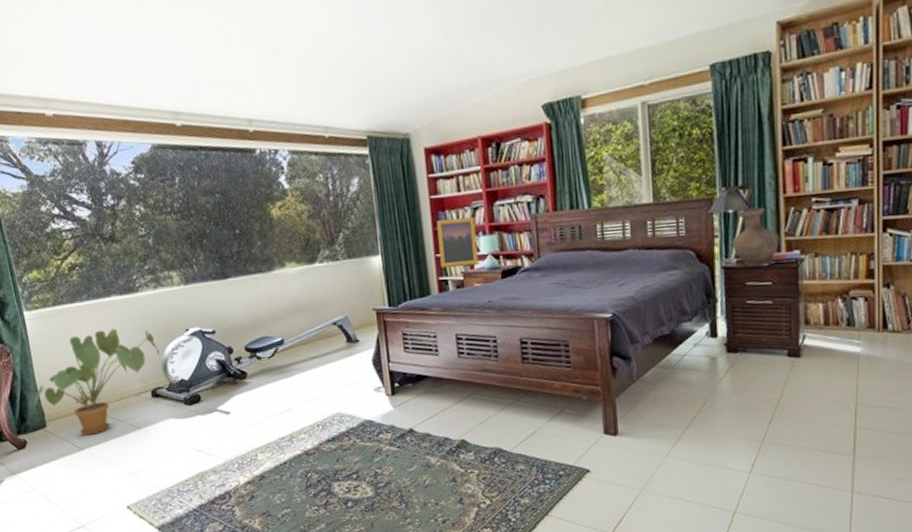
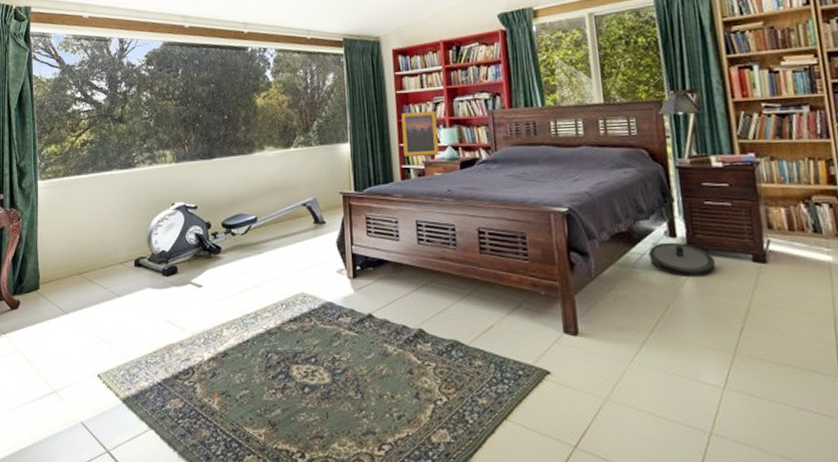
house plant: present [33,328,160,435] -> none [32,200,147,300]
robot vacuum: none [689,342,753,374] -> present [648,242,716,276]
vase: present [732,207,780,268] -> none [684,110,733,169]

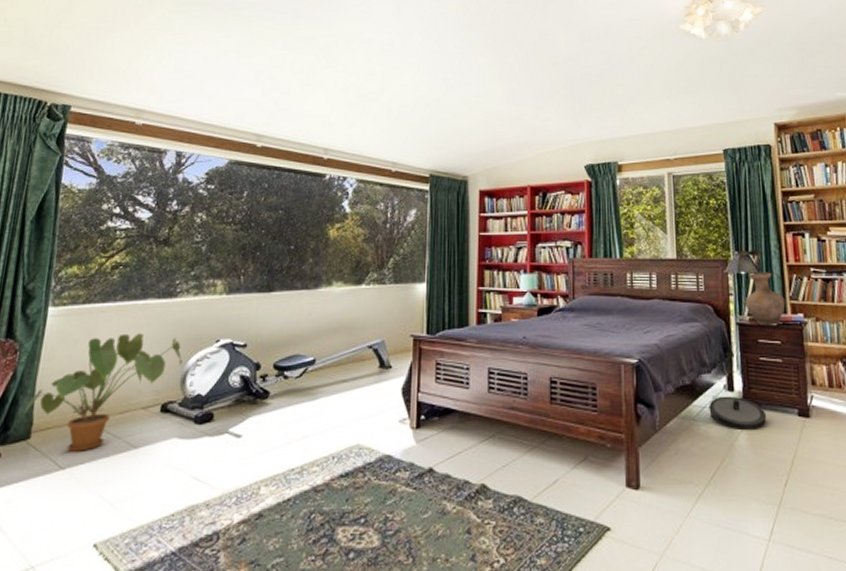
house plant: none [32,200,147,300] -> present [24,333,183,452]
picture frame: present [401,111,439,156] -> none [482,256,518,300]
vase: none [684,110,733,169] -> present [745,272,786,327]

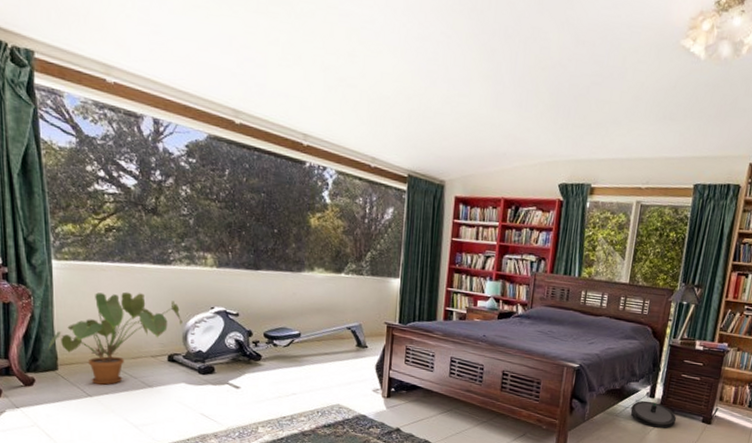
vase: present [745,272,786,327] -> none [680,303,716,351]

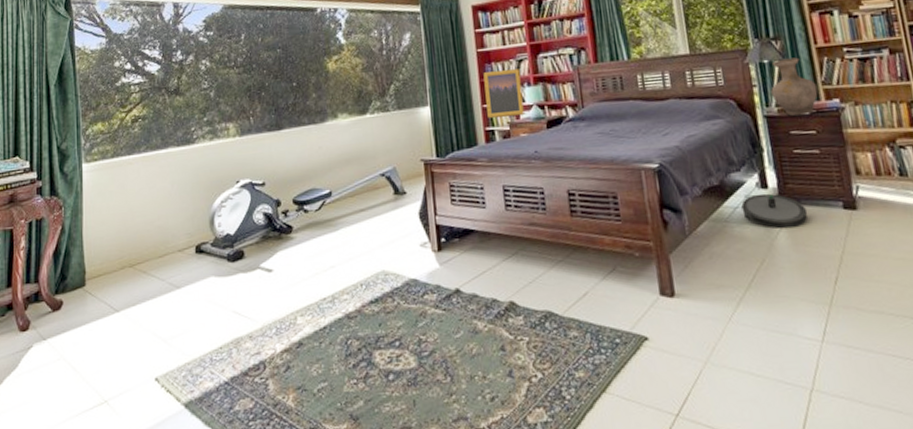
house plant: present [48,291,183,385] -> none [76,180,209,295]
picture frame: none [450,260,486,303] -> present [483,69,524,118]
vase: none [680,303,716,351] -> present [771,57,818,117]

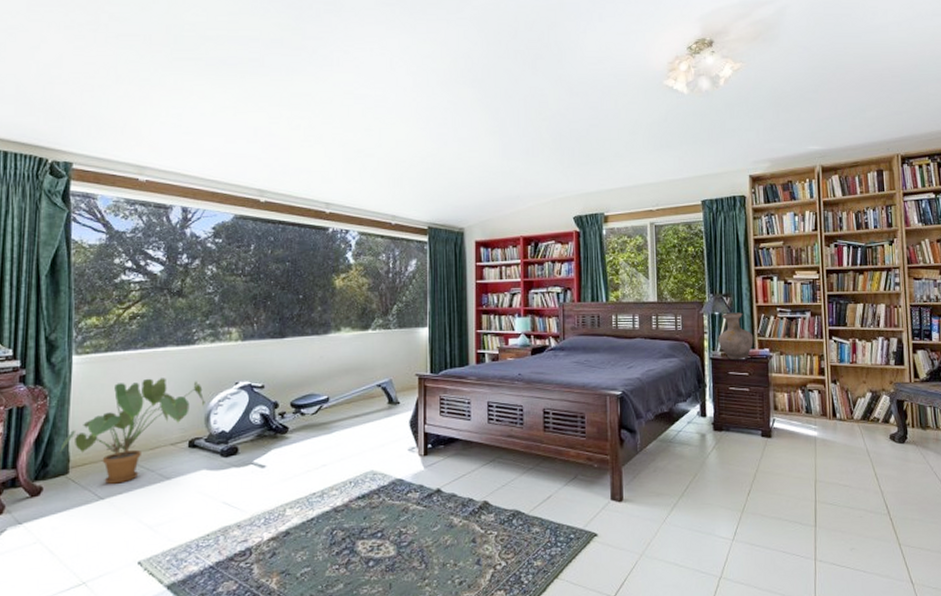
house plant: none [76,180,209,295] -> present [60,378,205,484]
picture frame: present [483,69,524,118] -> none [480,301,513,342]
robot vacuum: present [741,193,808,228] -> none [684,421,734,449]

